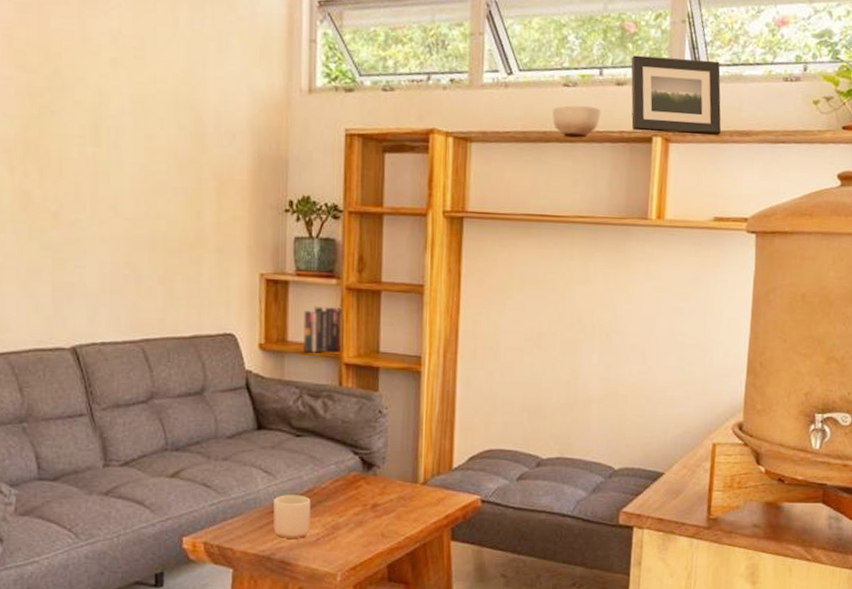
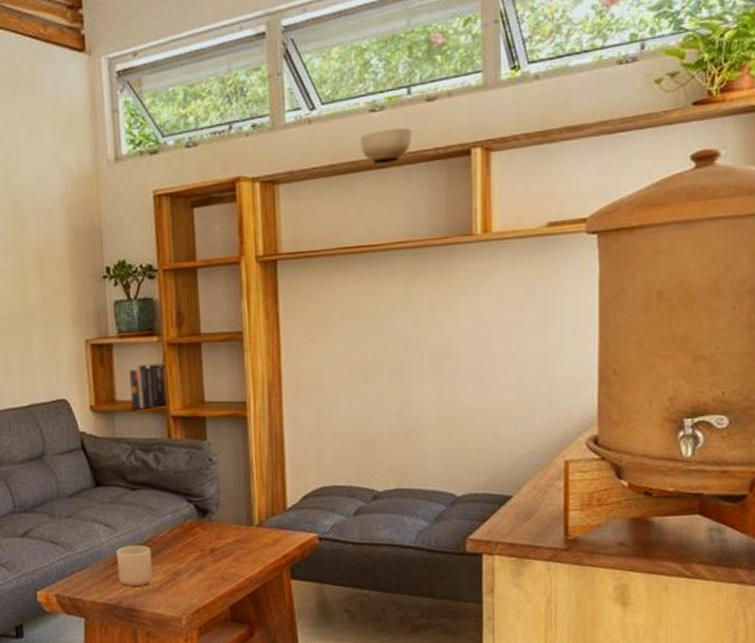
picture frame: present [631,55,722,136] -> none [441,56,549,145]

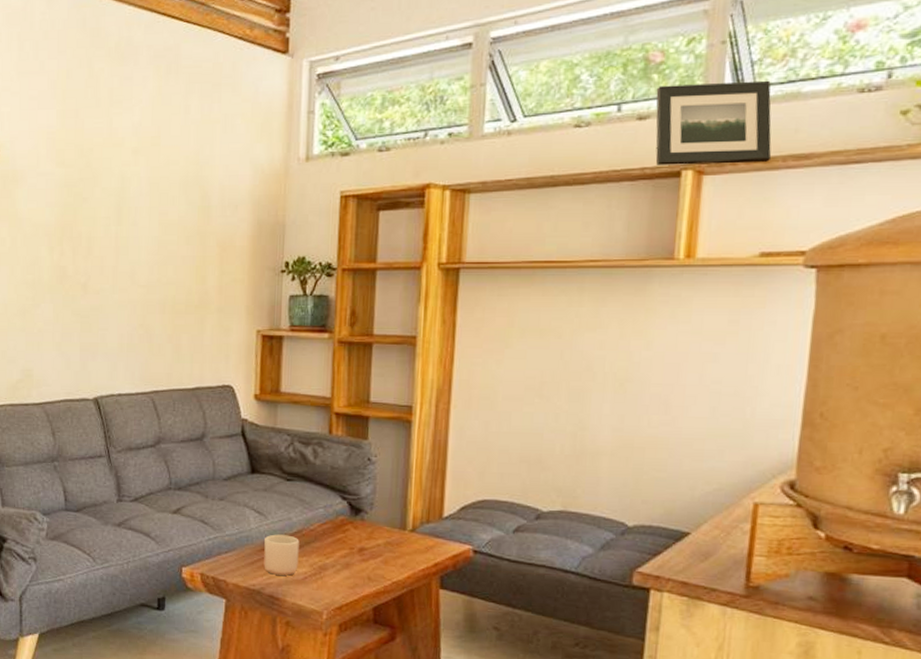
books: present [129,363,169,410] -> none [295,360,335,403]
bowl: present [359,127,413,164] -> none [560,144,619,179]
picture frame: none [441,56,549,145] -> present [655,80,772,165]

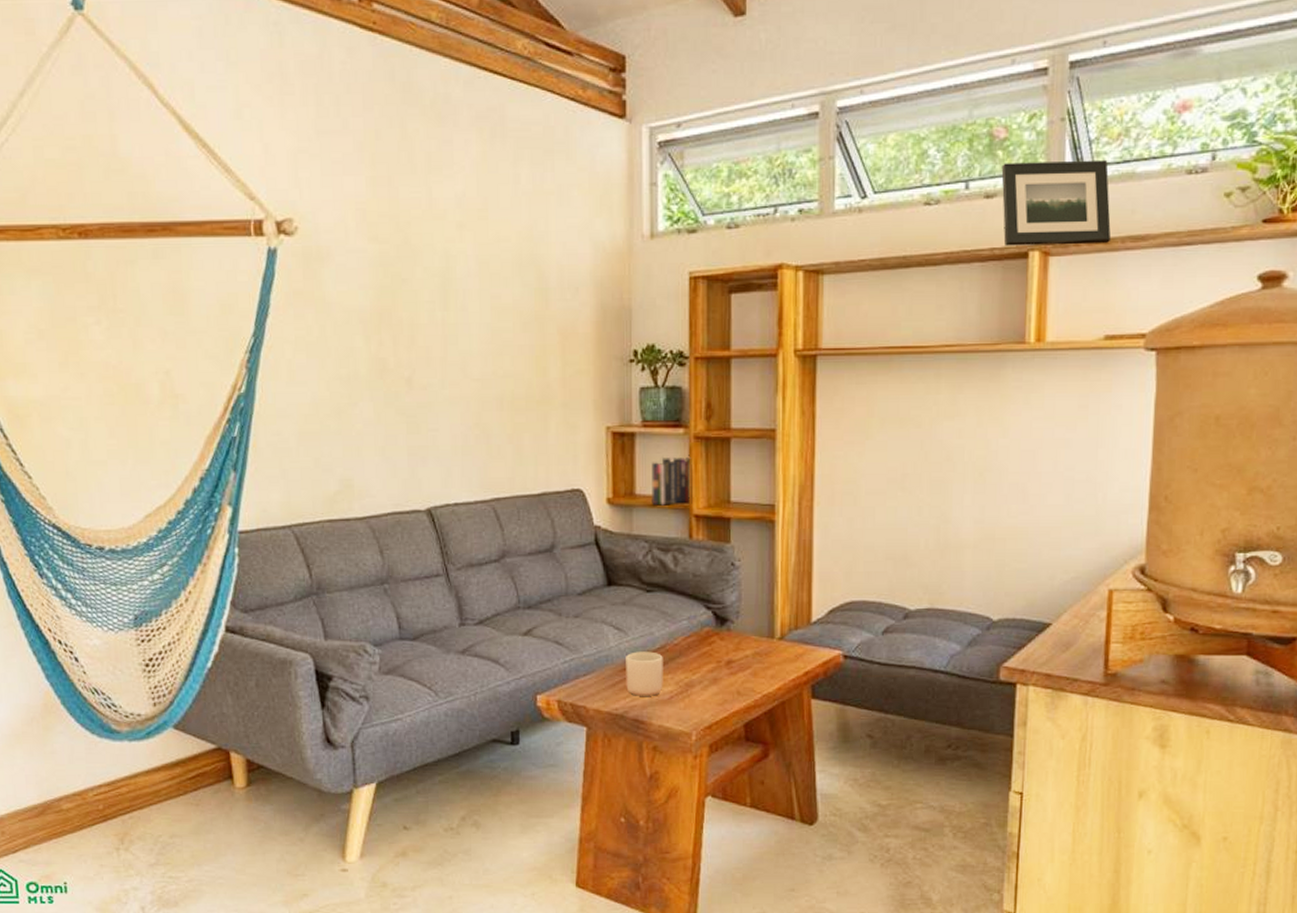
books: none [295,360,335,403] -> present [651,457,692,506]

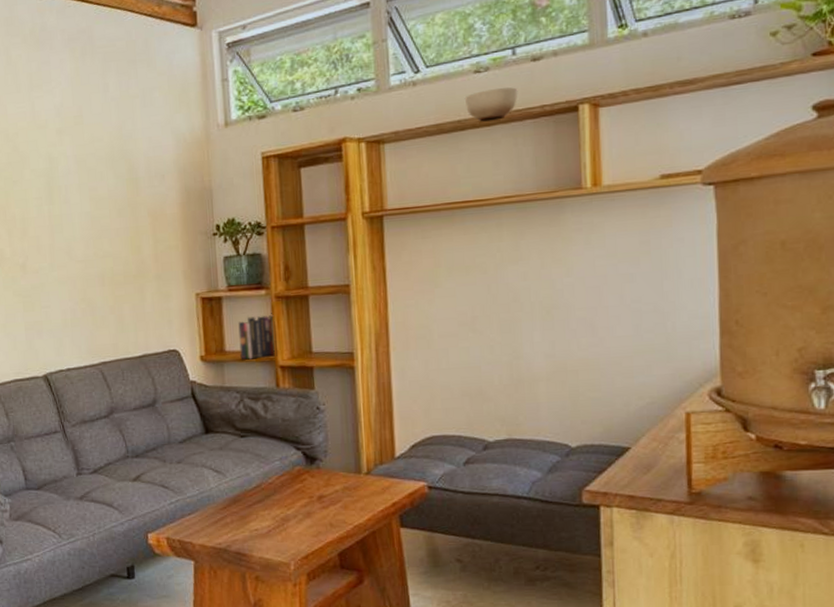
mug: present [626,651,663,696] -> none [225,490,261,531]
bowl: none [912,224,968,260] -> present [464,87,518,122]
picture frame: present [1001,159,1112,246] -> none [546,14,660,102]

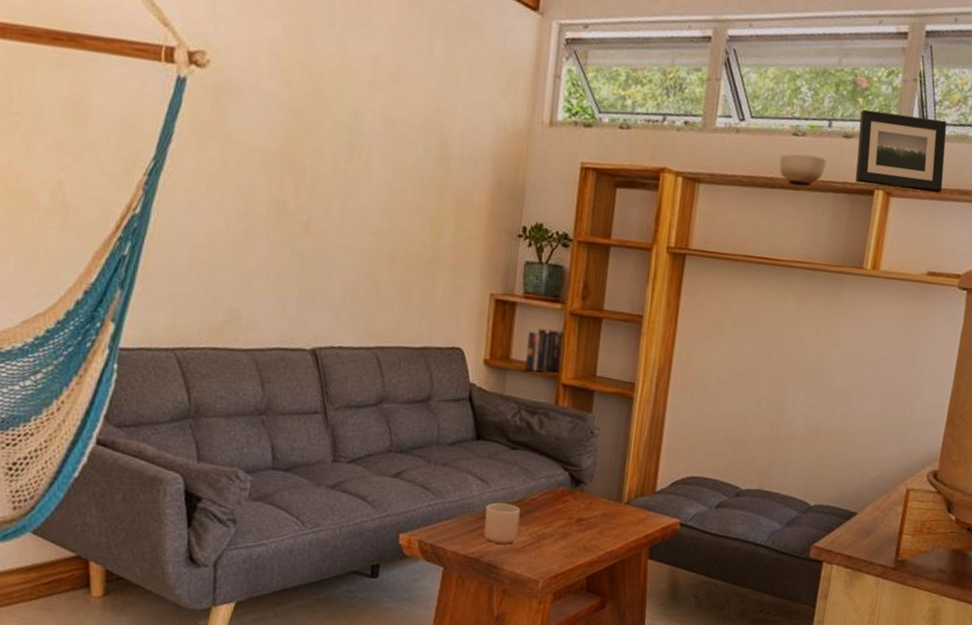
mug: none [225,490,261,531] -> present [483,502,521,544]
picture frame: none [546,14,660,102] -> present [855,109,947,194]

